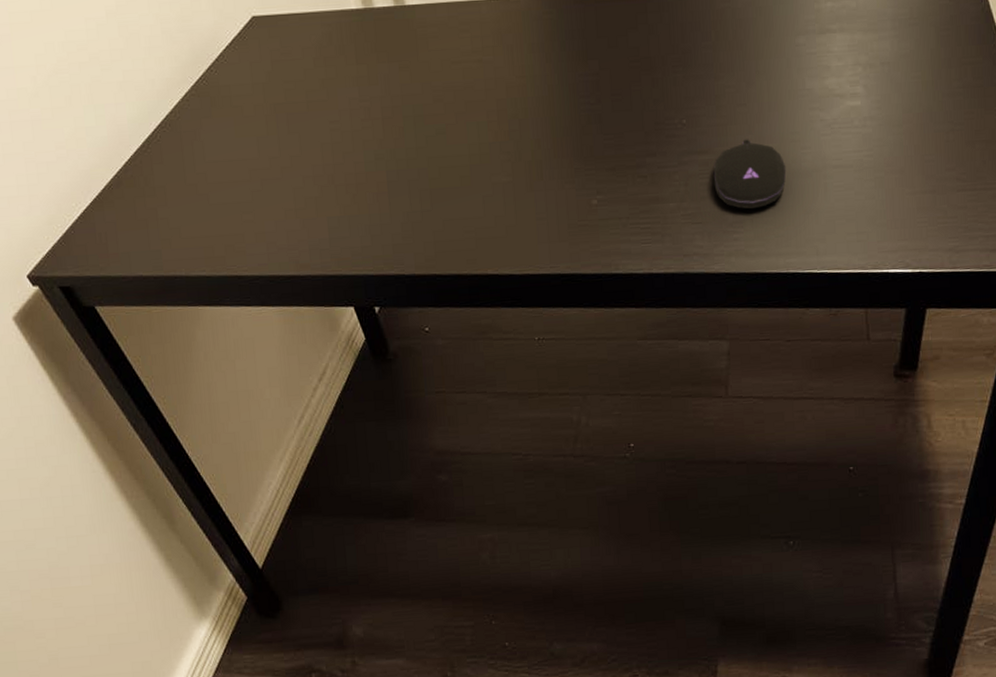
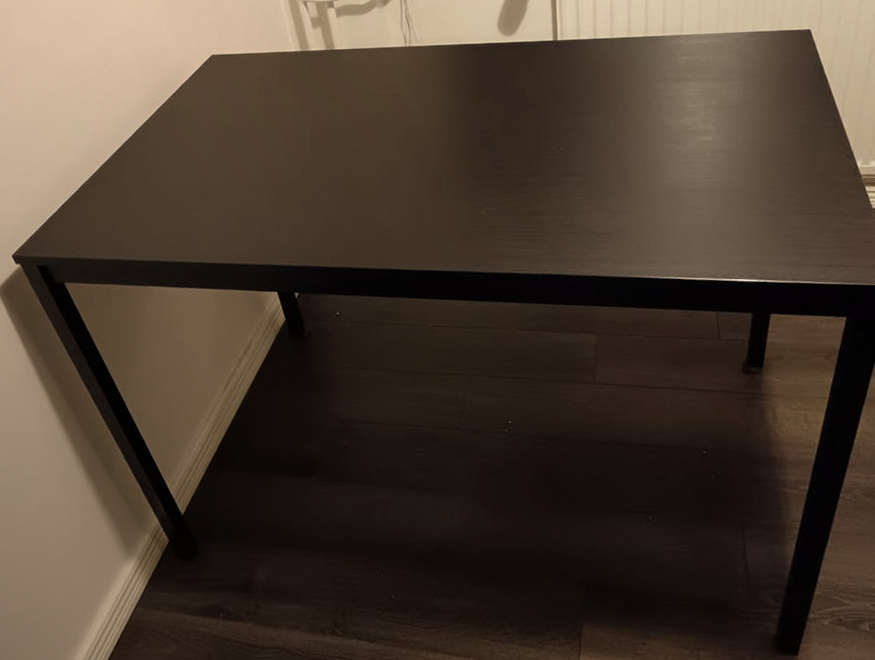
computer mouse: present [713,139,787,210] -> none [585,165,648,224]

